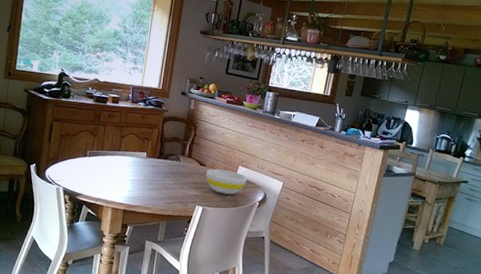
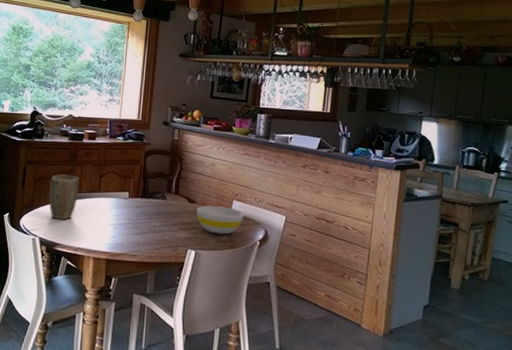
plant pot: none [73,132,102,173] -> present [49,174,79,219]

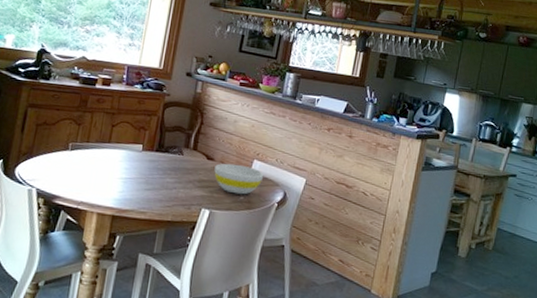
plant pot: present [49,174,79,219] -> none [51,121,88,171]

